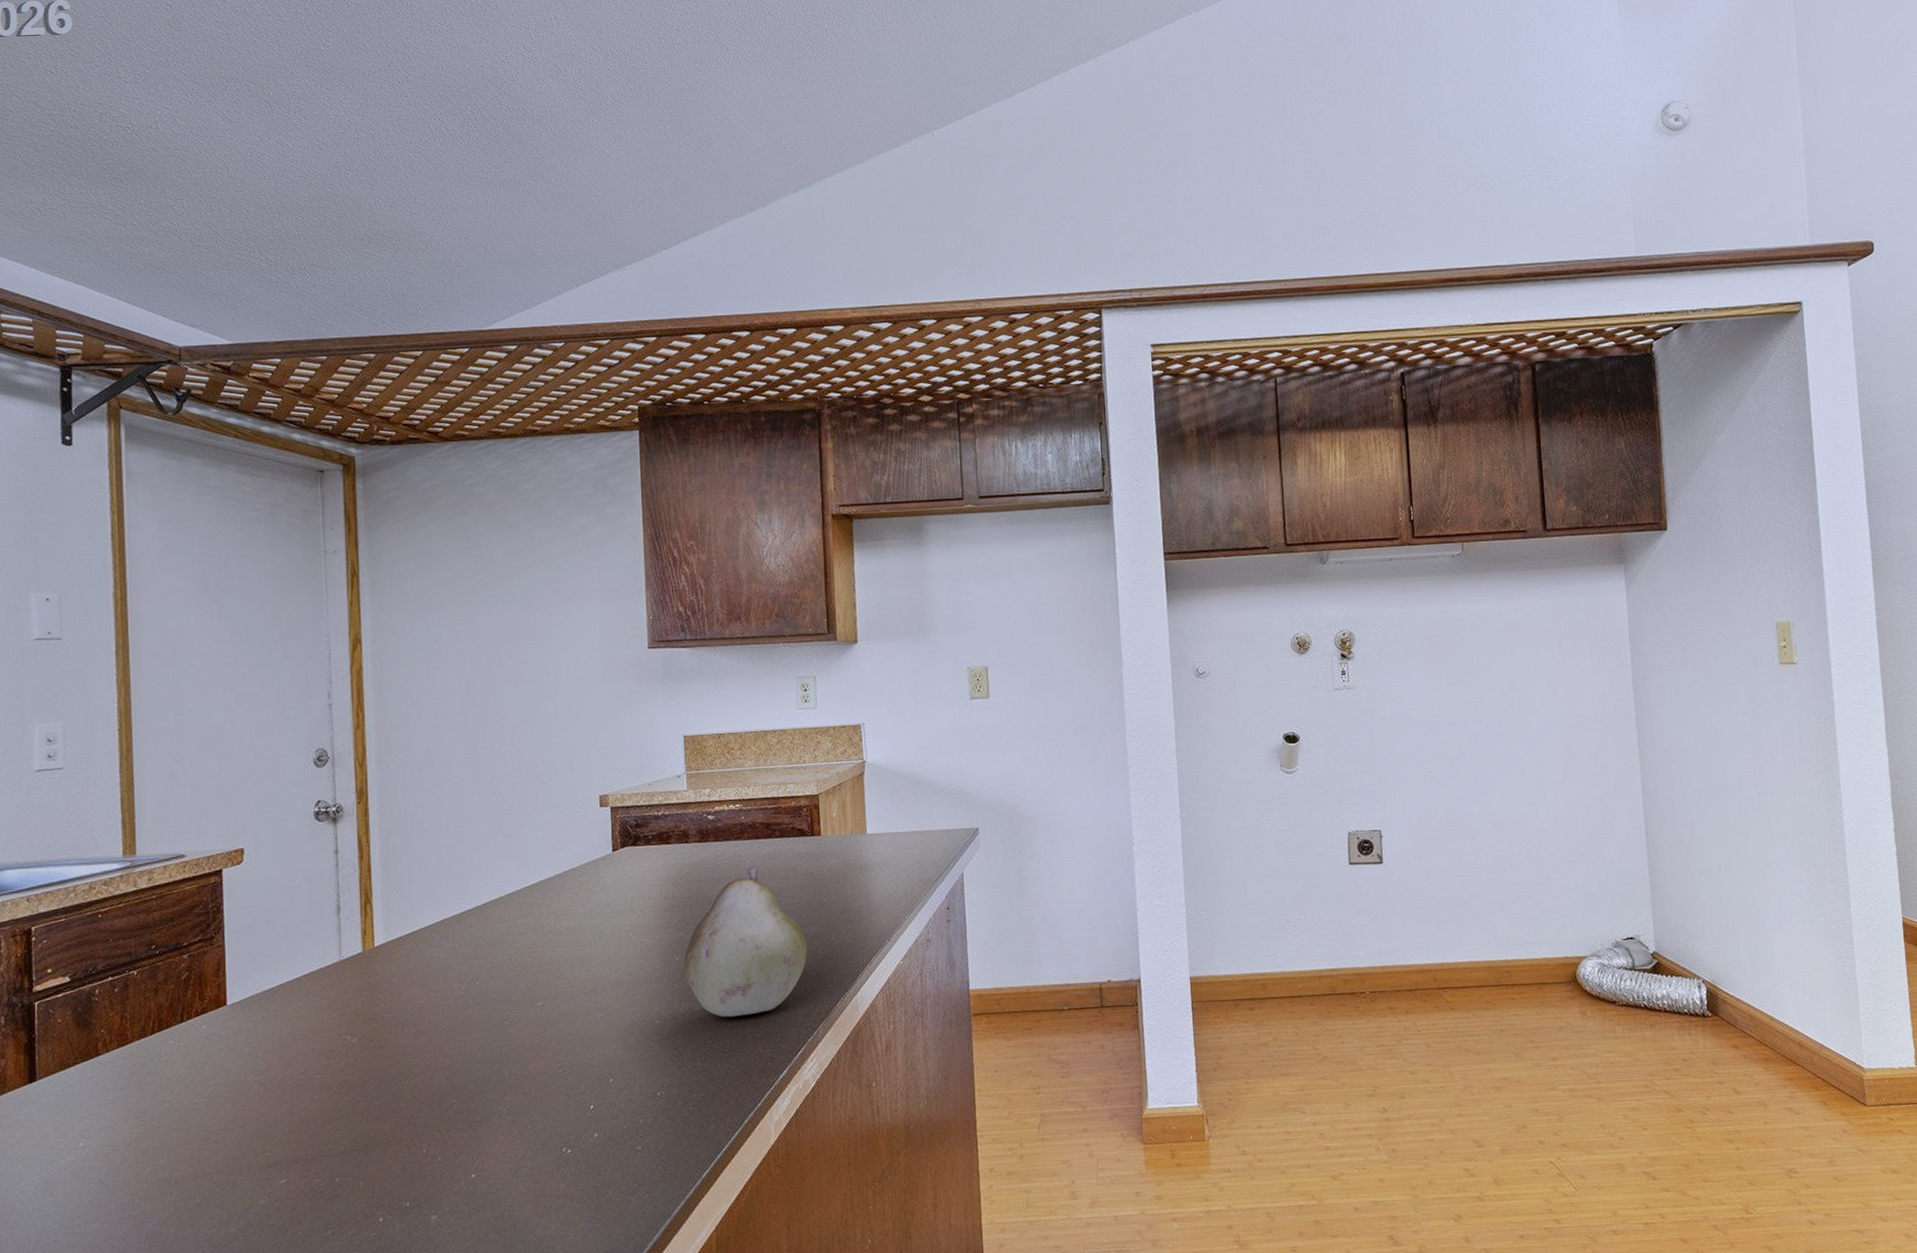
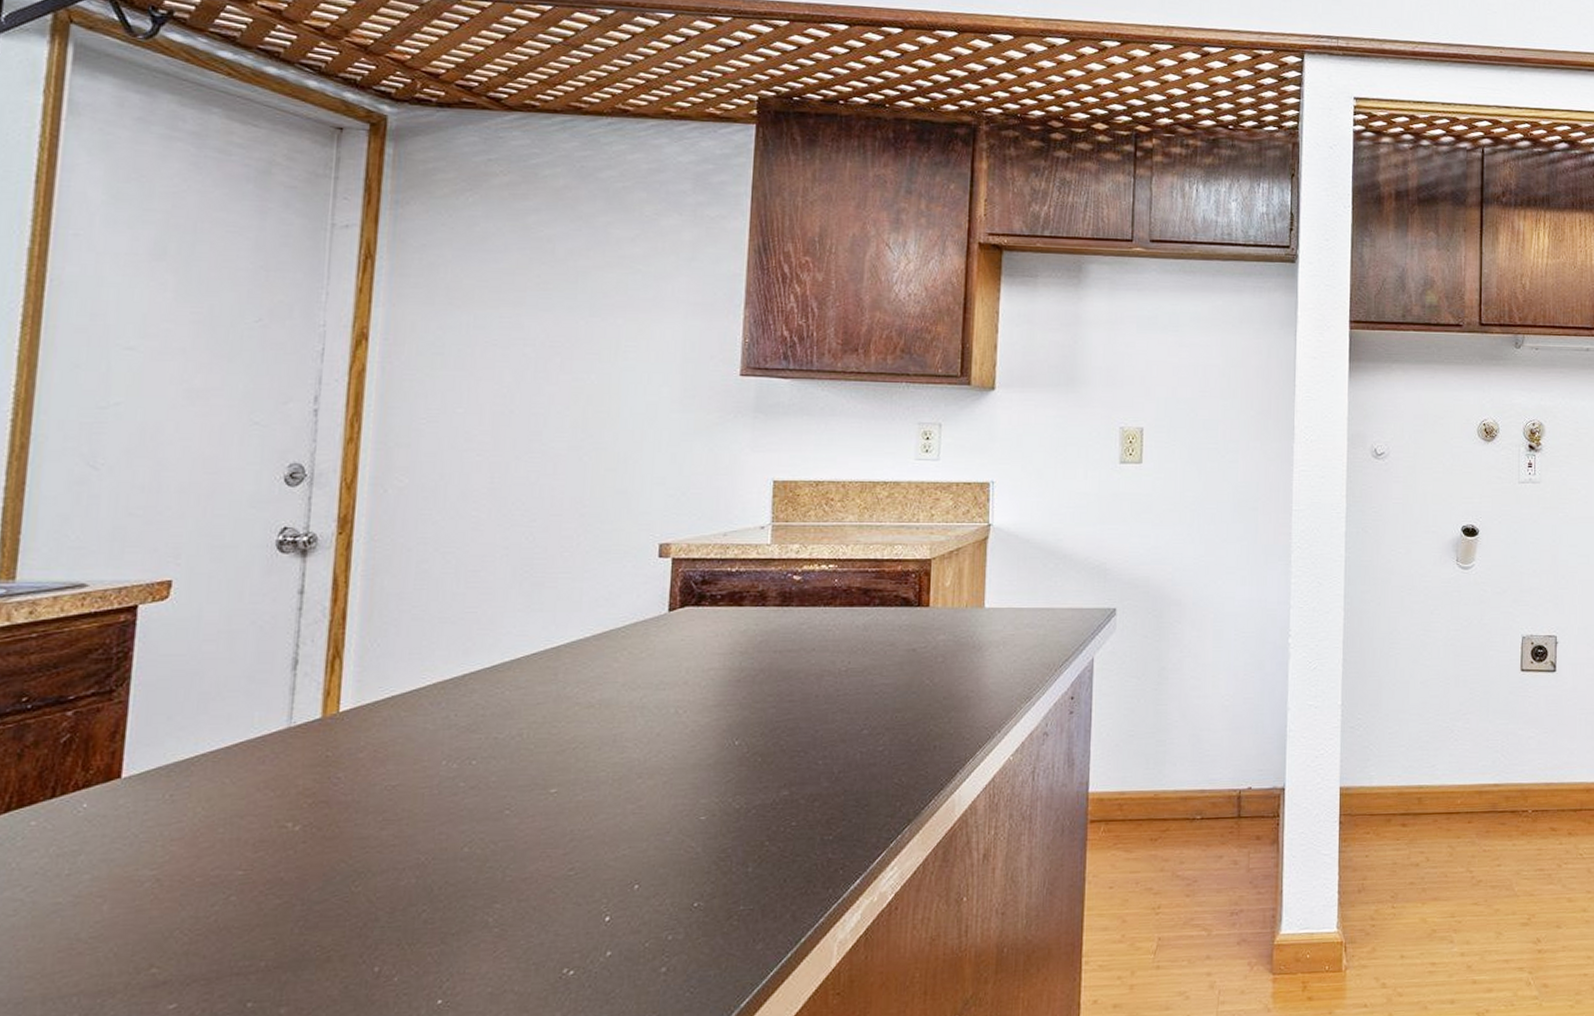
fruit: present [683,867,808,1018] -> none [744,638,900,815]

